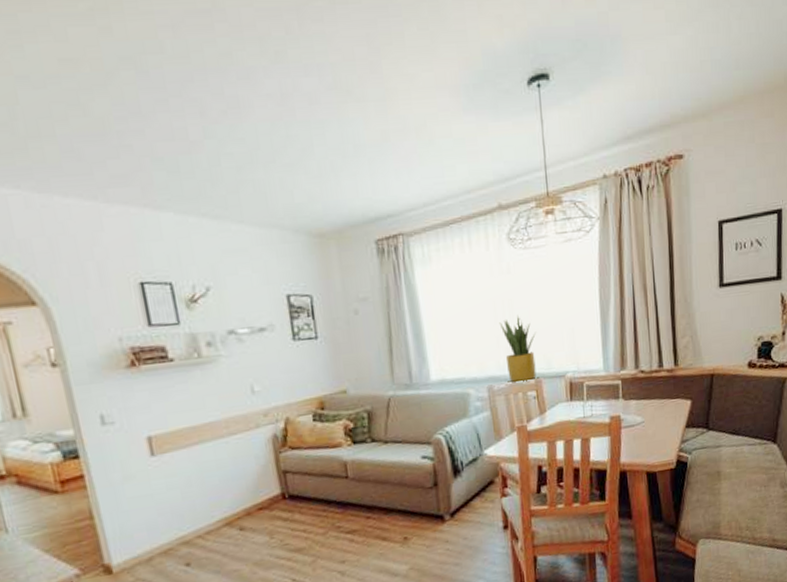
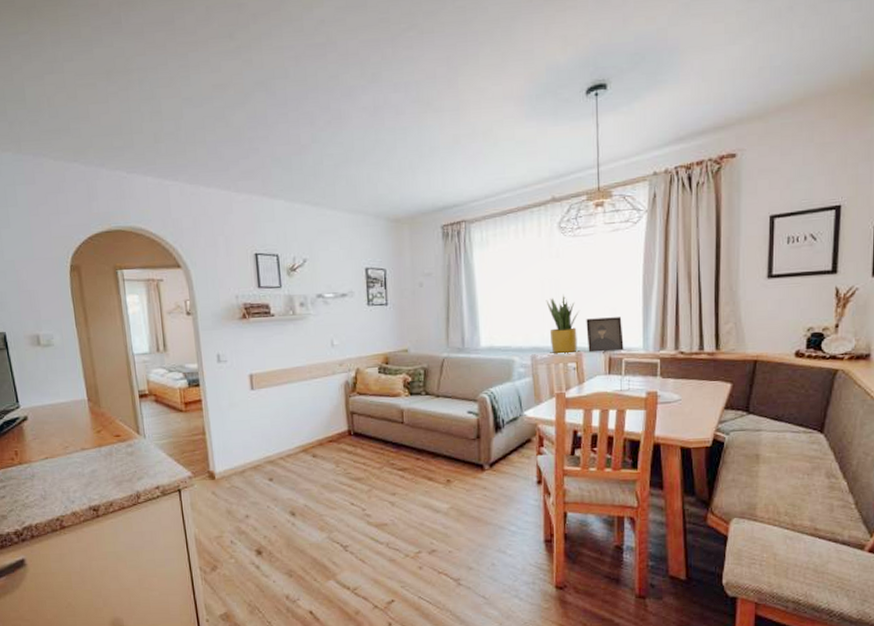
picture frame: none [543,337,584,378] -> present [586,317,624,353]

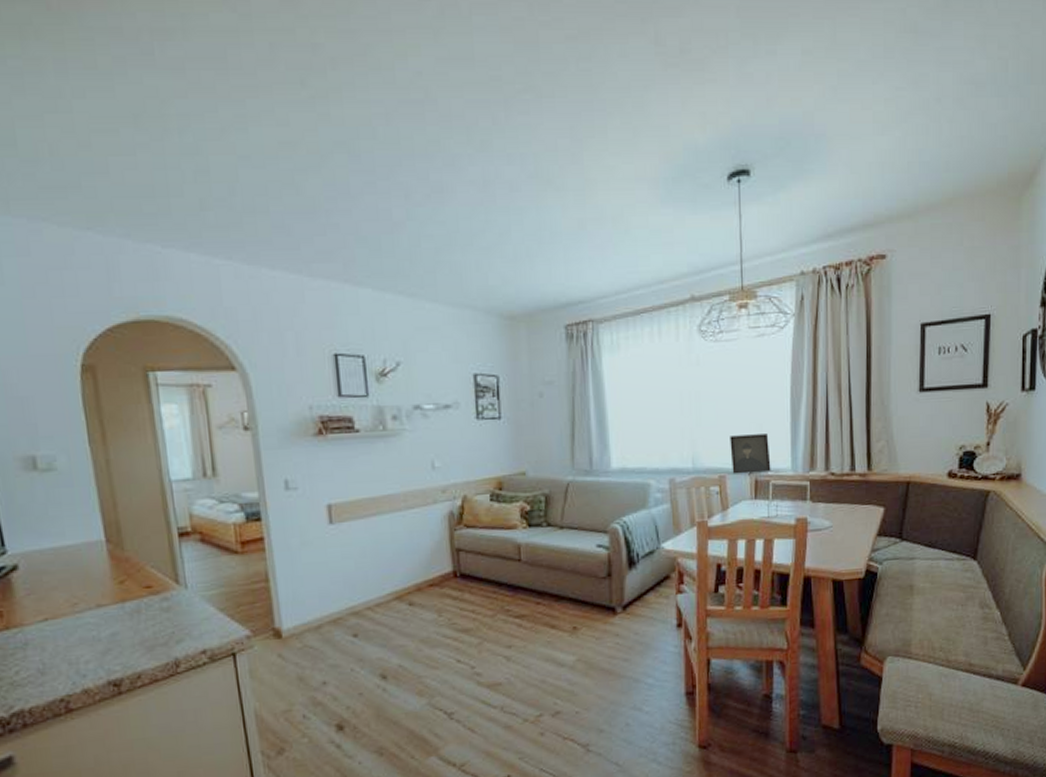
planter: present [546,294,579,354] -> none [685,407,722,476]

